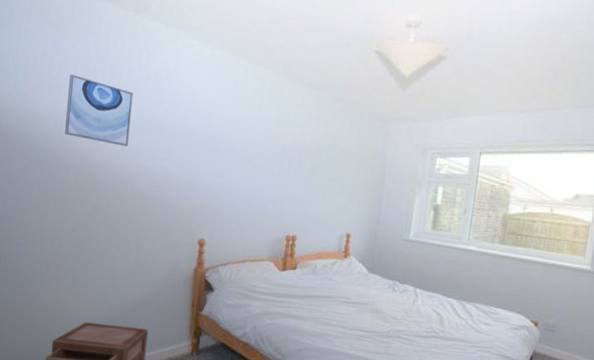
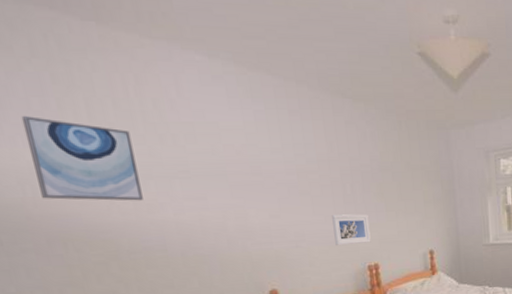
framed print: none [263,184,297,215] -> present [332,214,371,246]

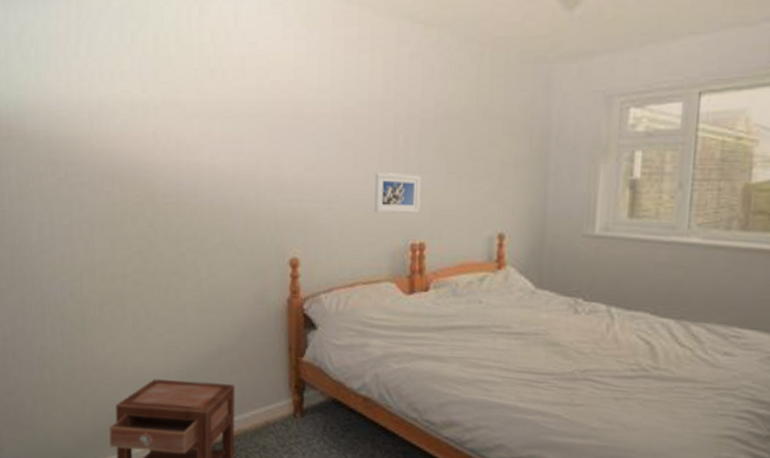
wall art: present [21,115,143,201] -> none [102,49,185,141]

